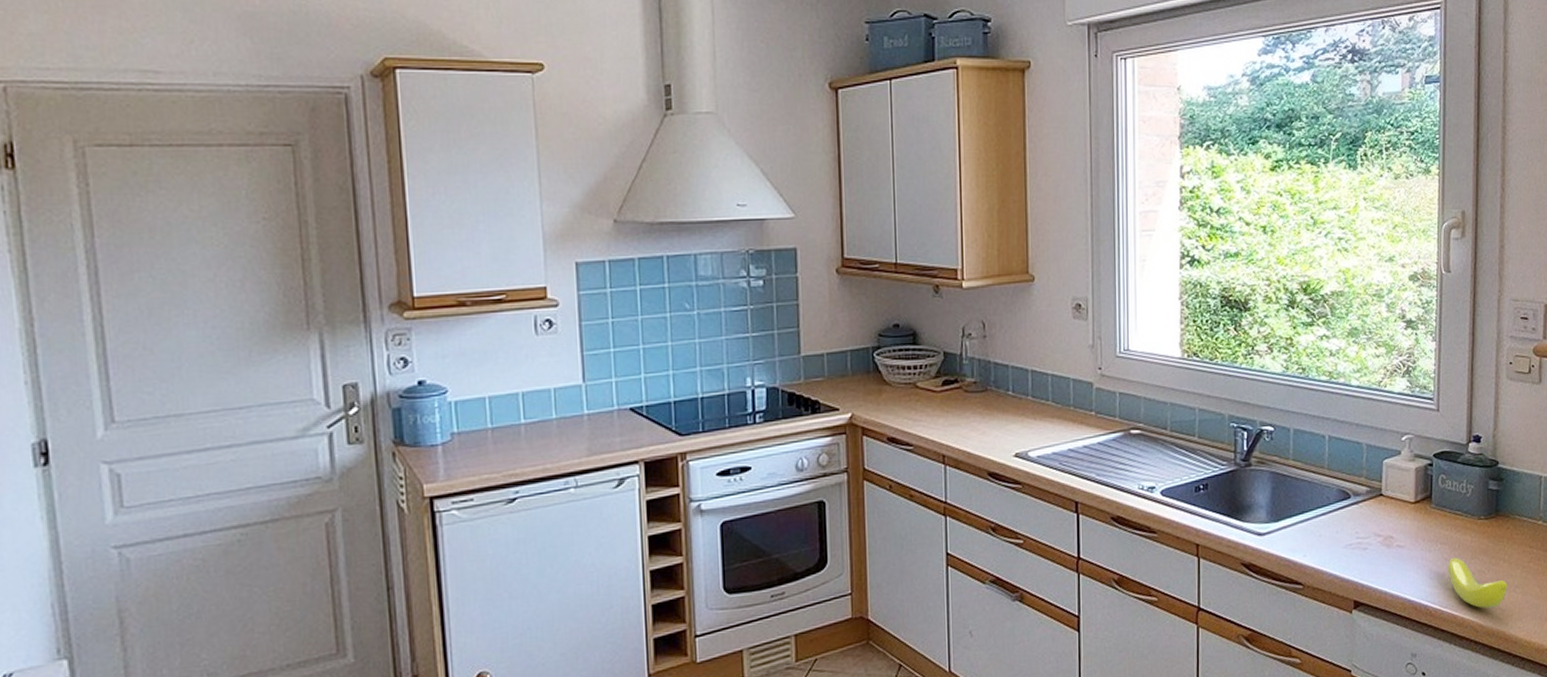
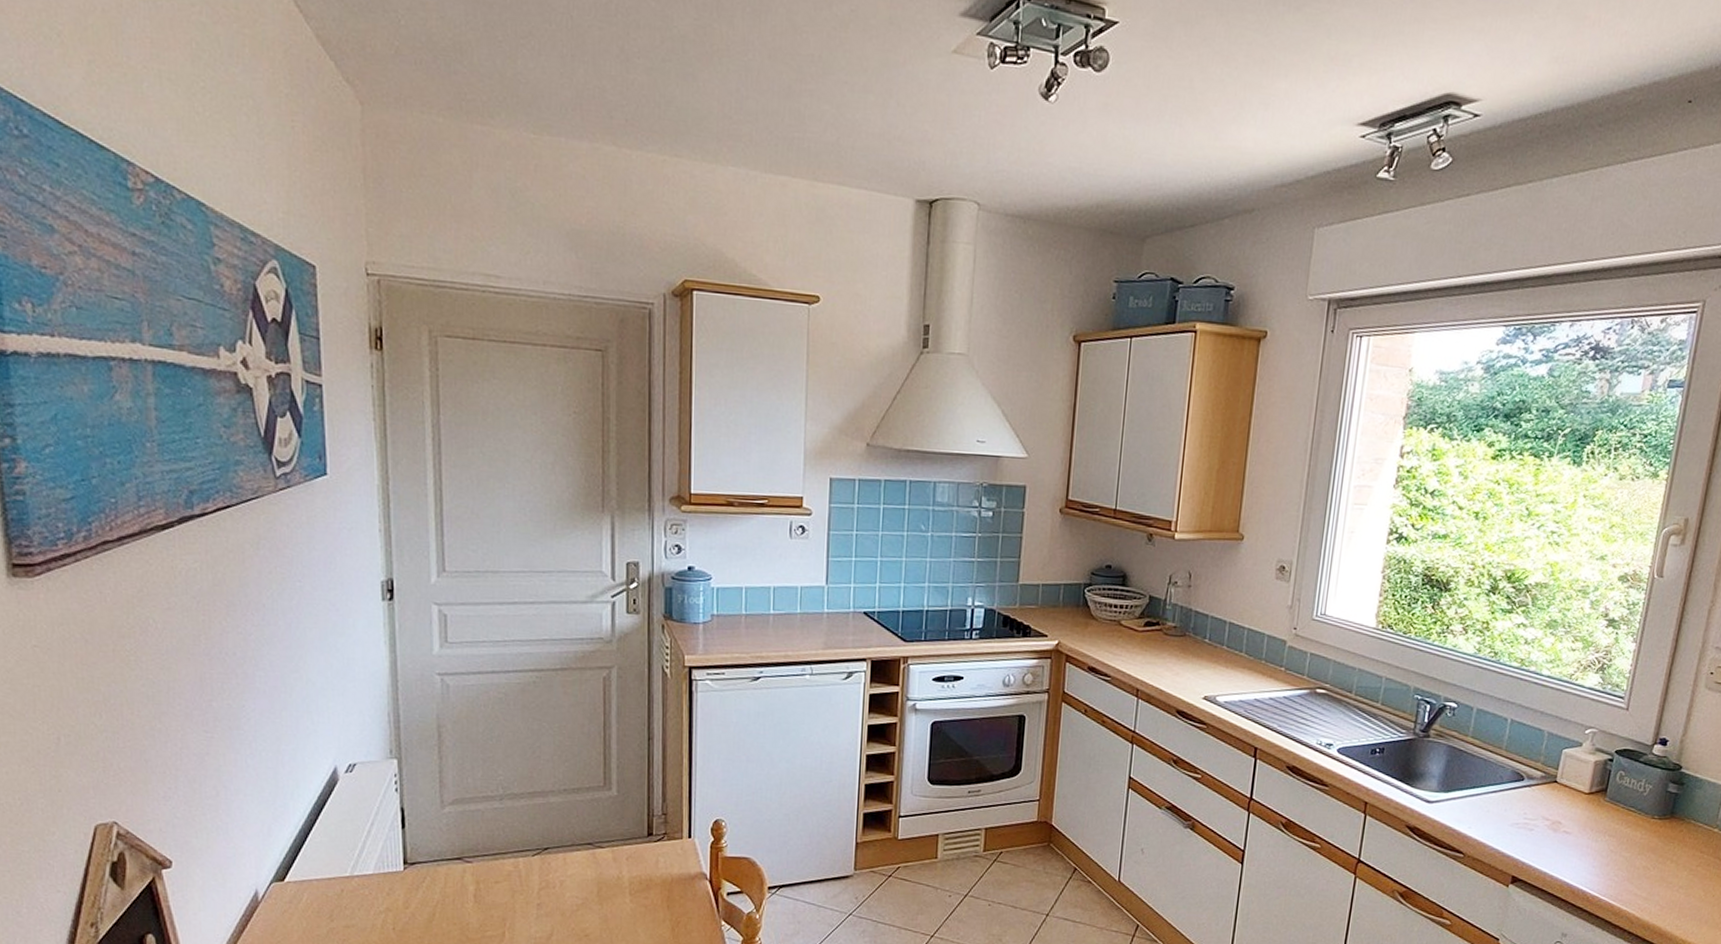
banana: present [1447,557,1508,609] -> none [1611,850,1672,903]

